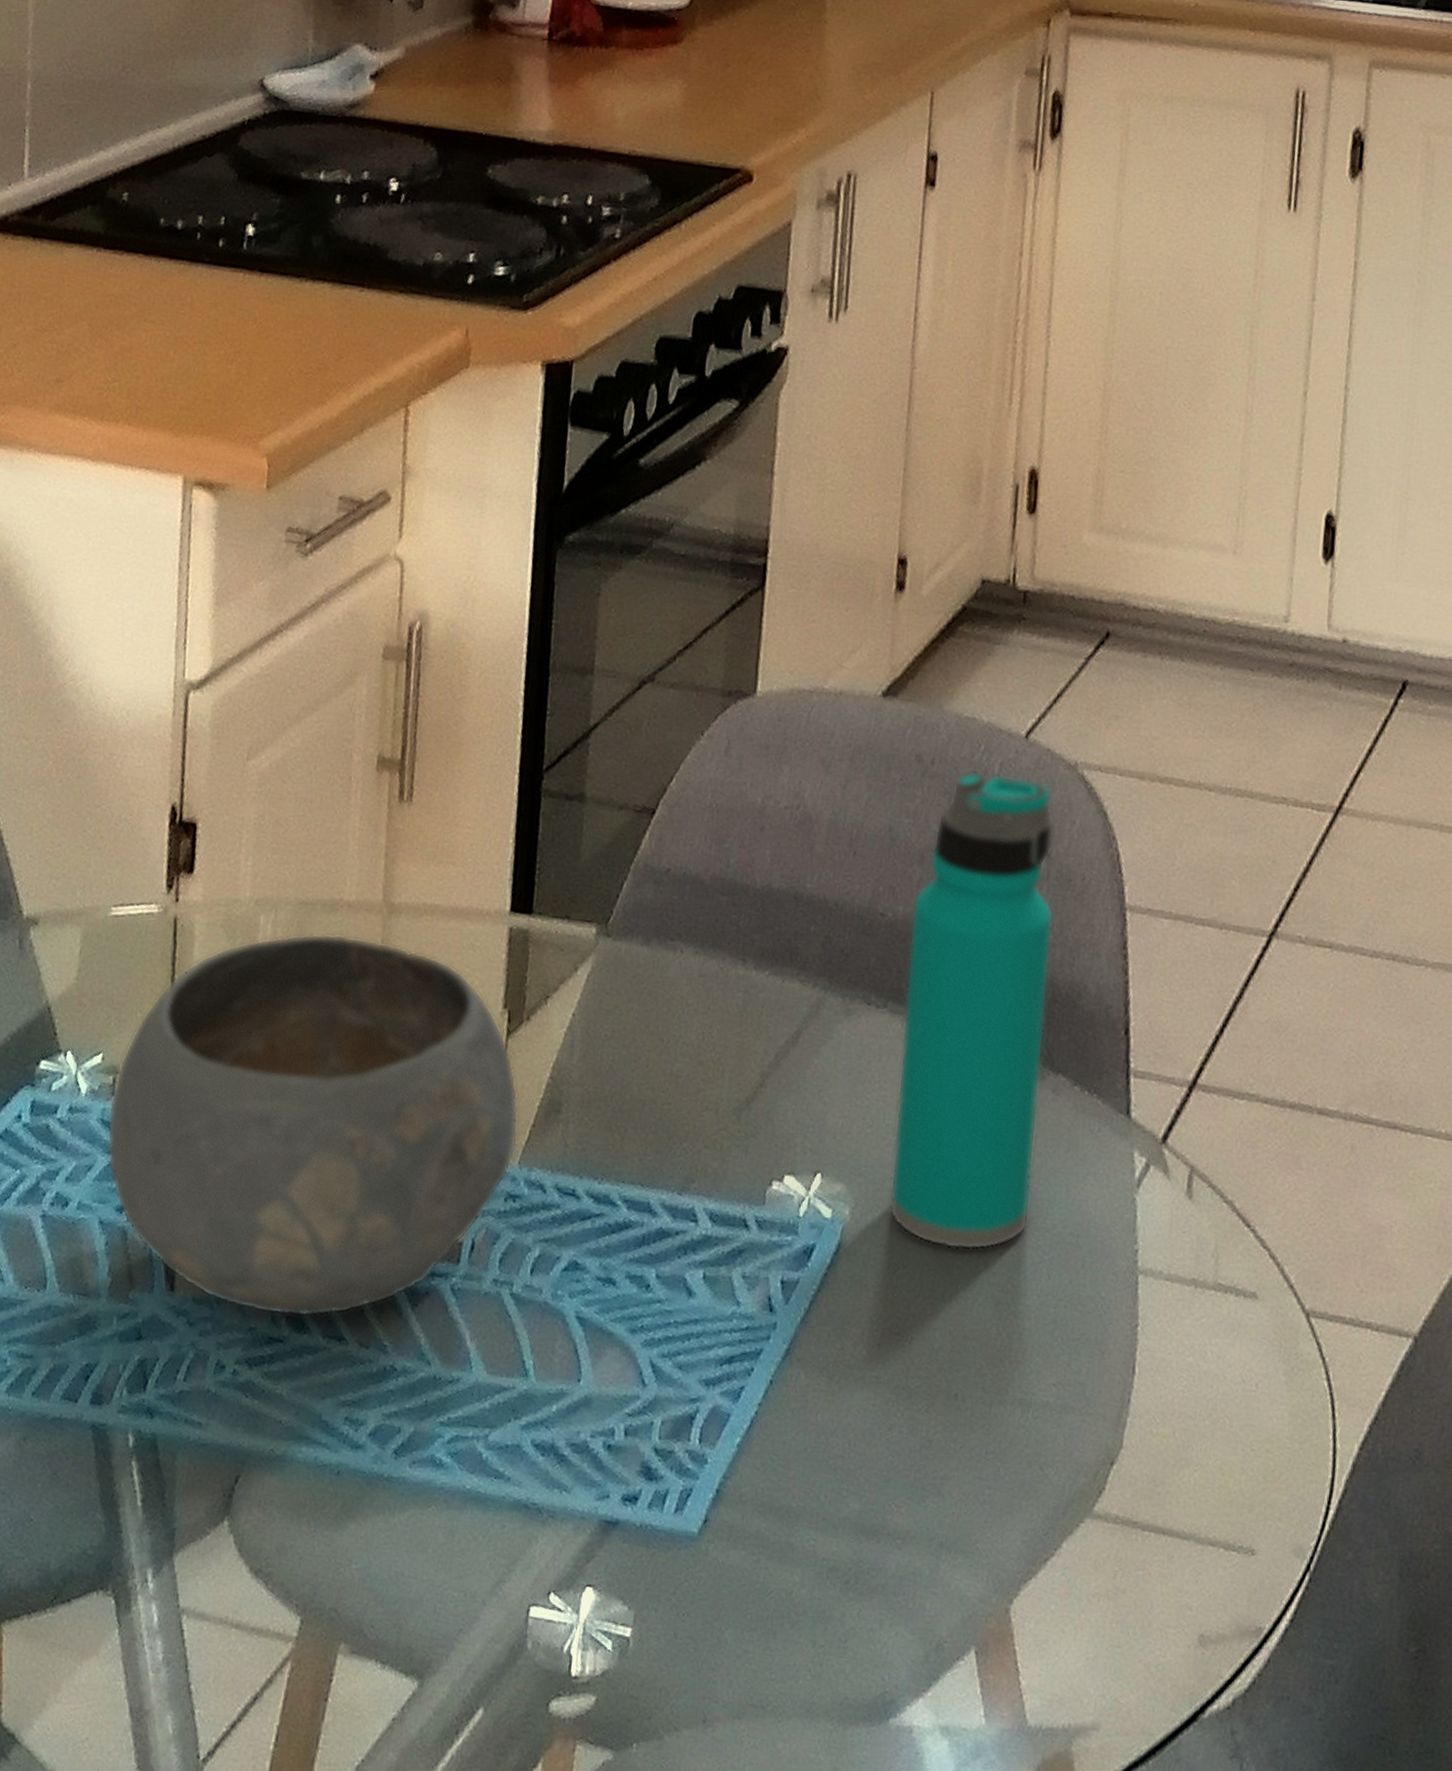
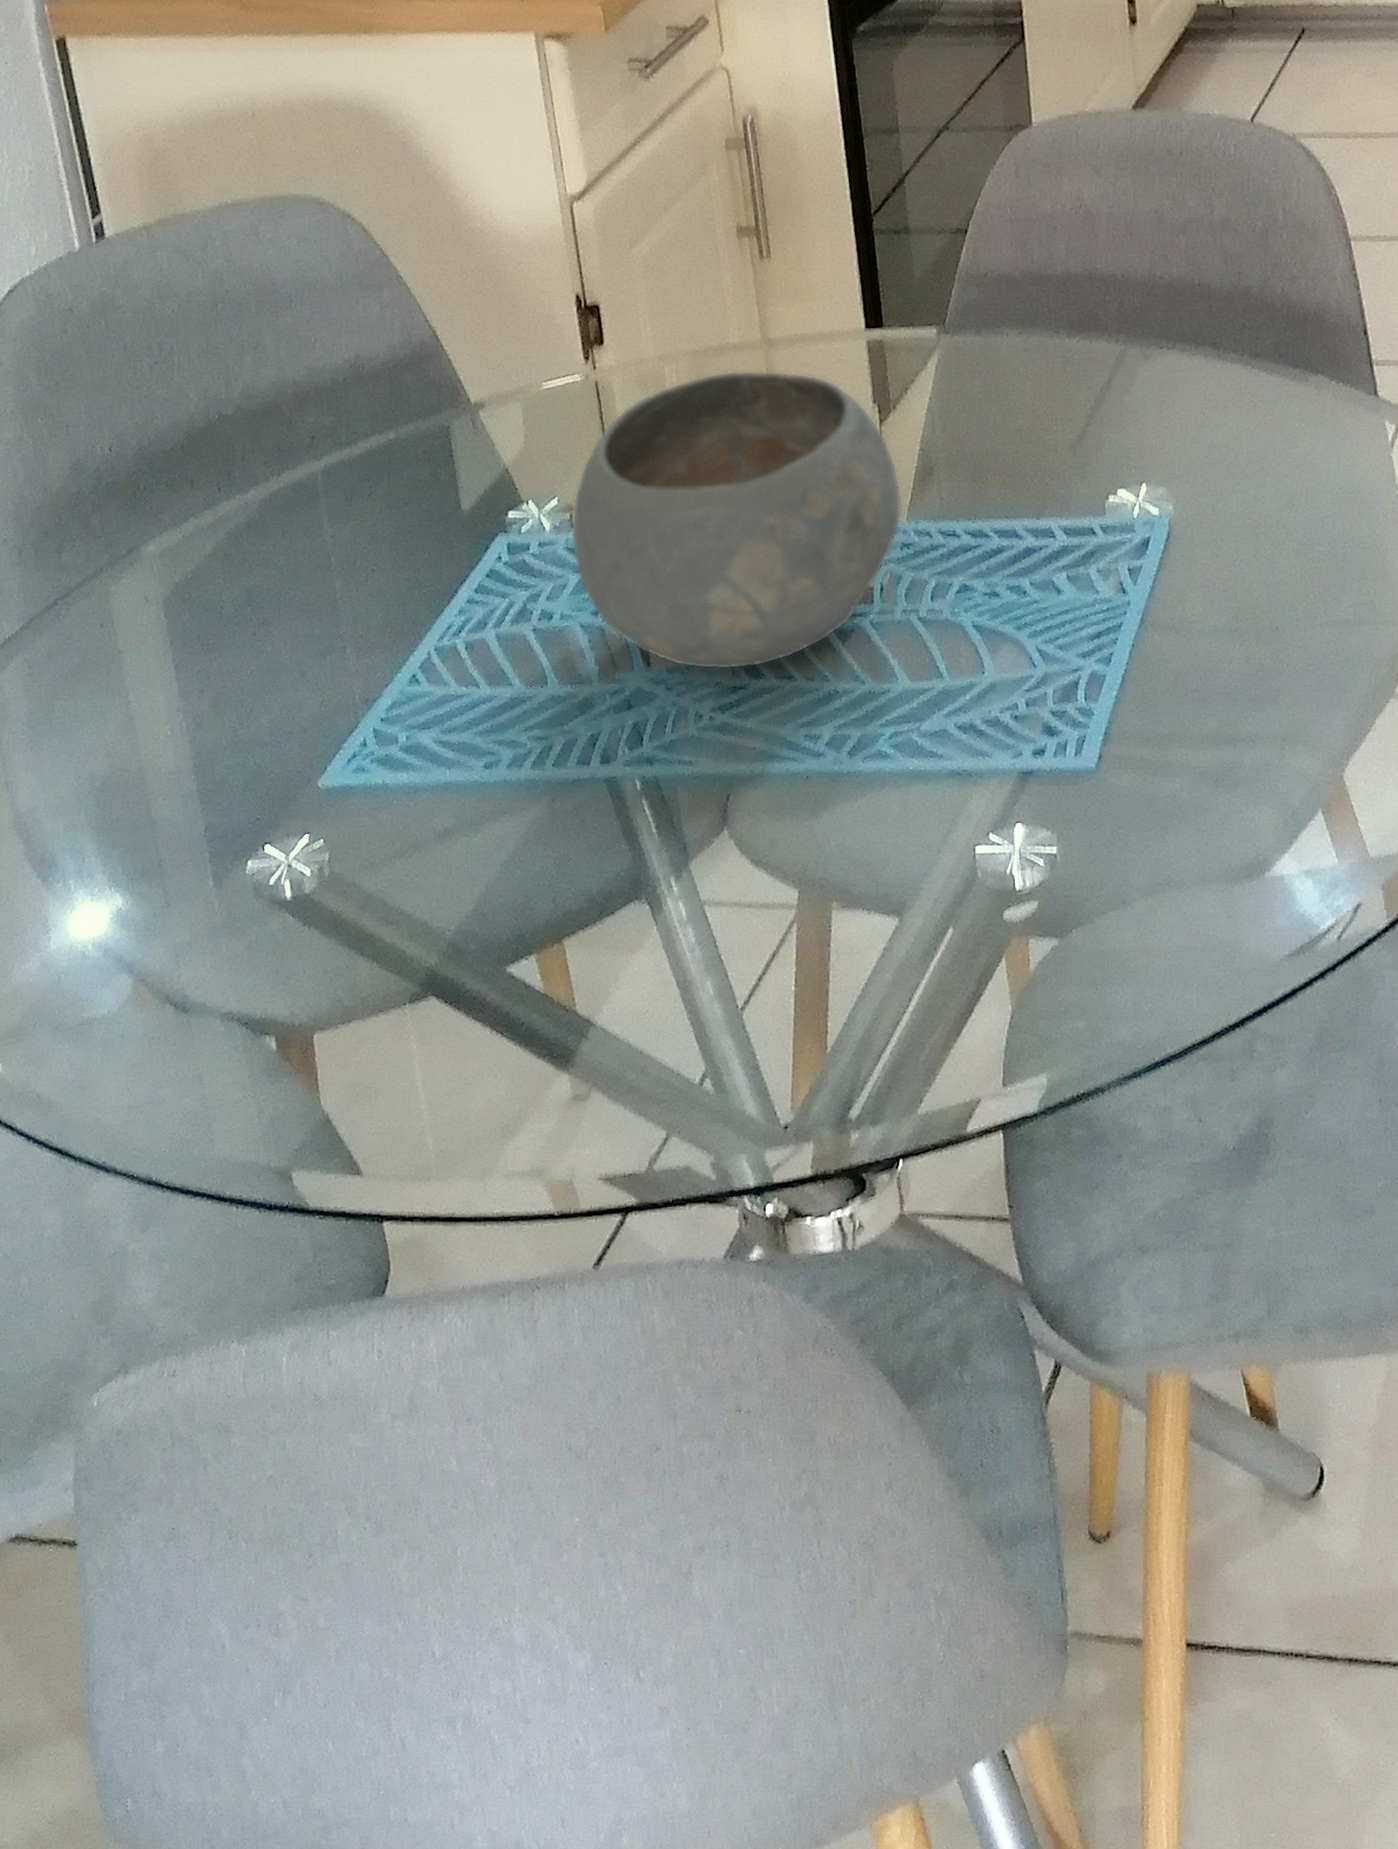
water bottle: present [889,770,1055,1251] -> none [1183,153,1313,521]

